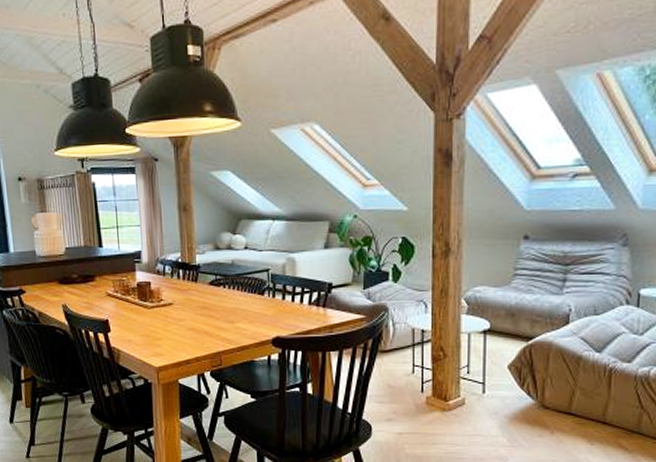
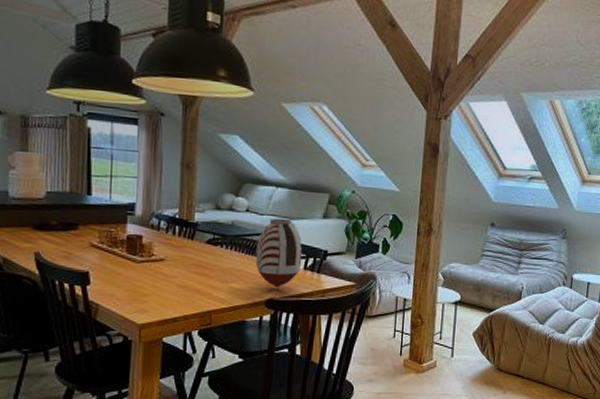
vase: none [258,253,306,325] -> present [255,219,303,288]

